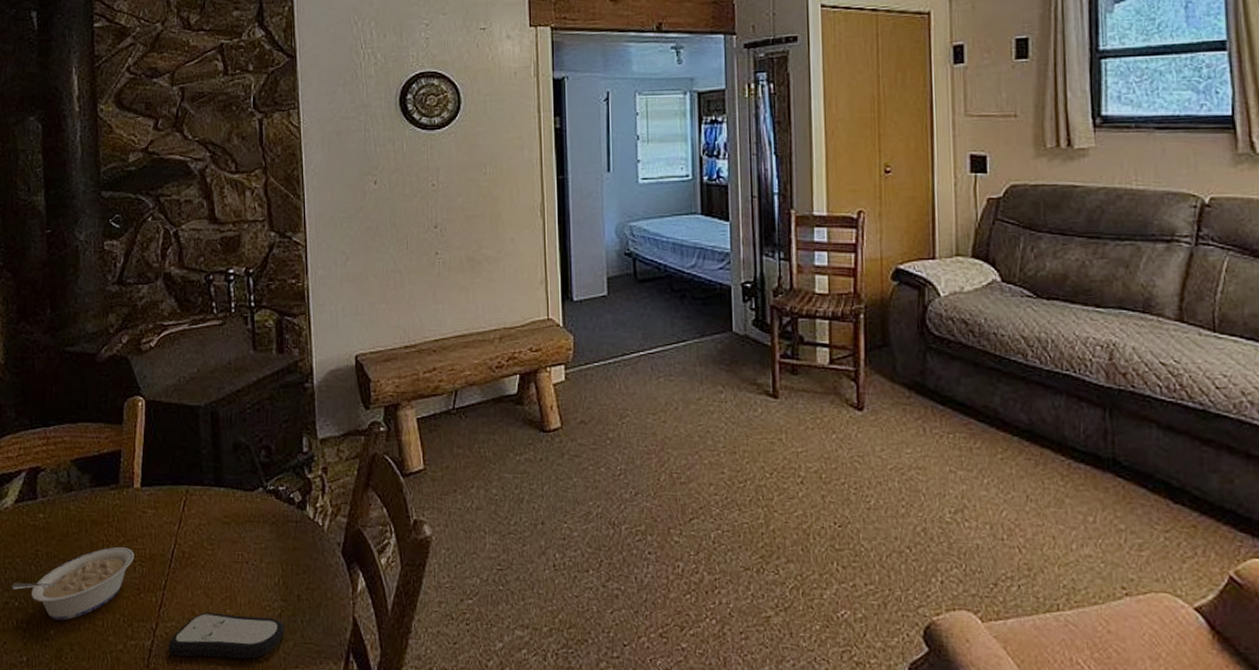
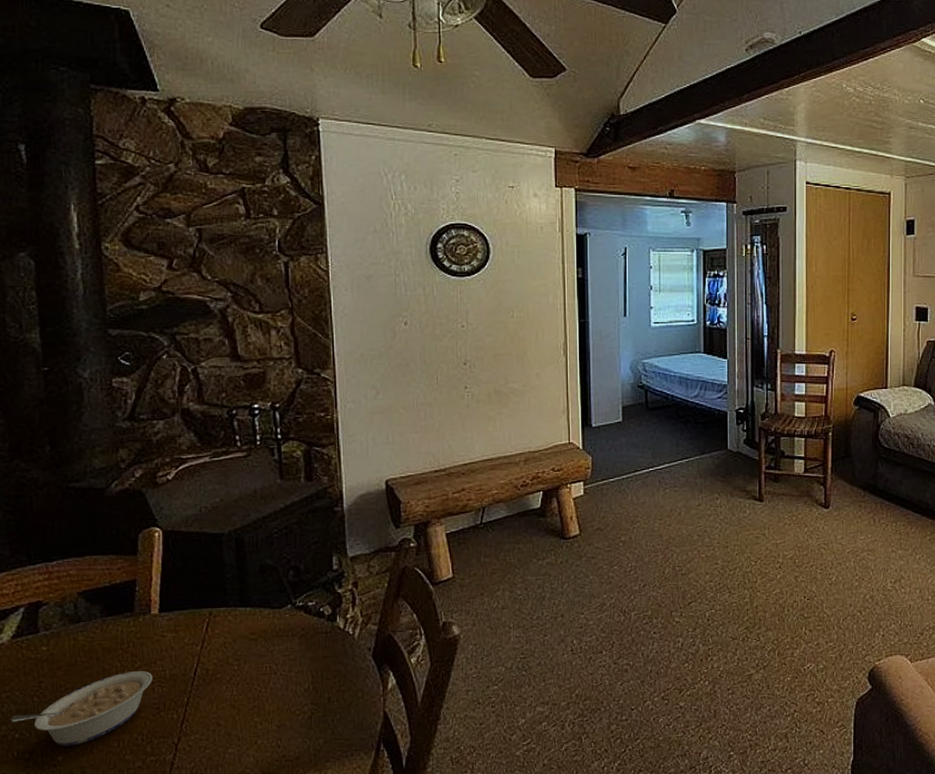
remote control: present [168,612,285,659] -> none [192,721,316,765]

